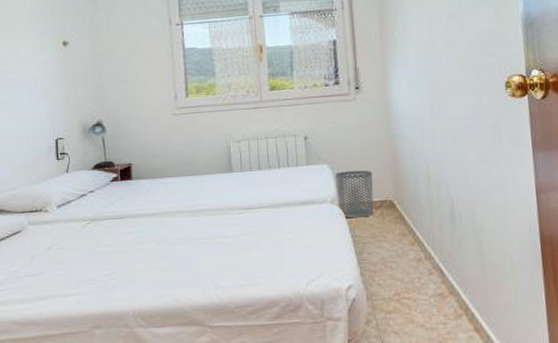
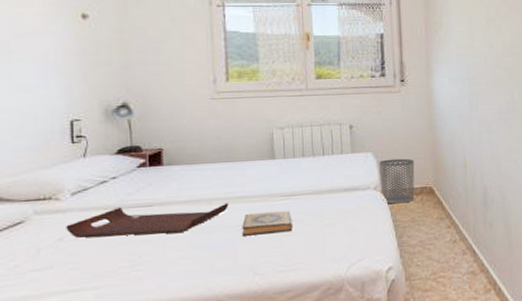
serving tray: none [54,215,191,247] -> present [66,202,228,238]
hardback book: none [203,224,251,249] -> present [242,211,293,236]

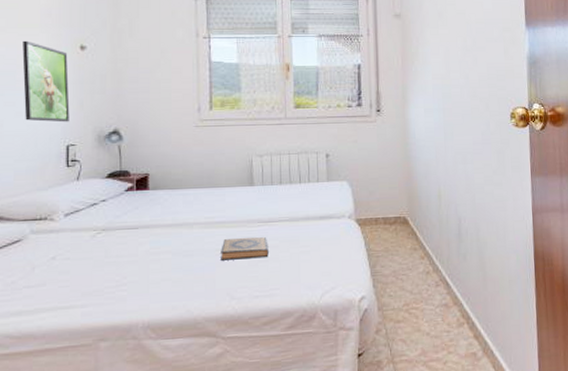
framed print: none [16,8,73,96] -> present [22,40,70,123]
serving tray: present [66,202,228,238] -> none [59,227,208,257]
waste bin: present [379,158,415,204] -> none [354,187,389,233]

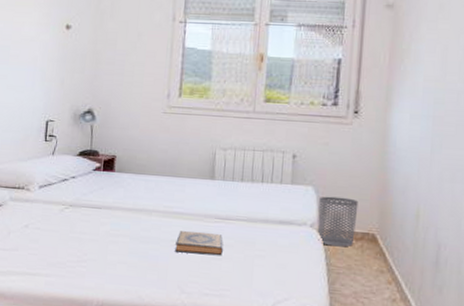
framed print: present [22,40,70,123] -> none [14,18,55,99]
waste bin: none [354,187,389,233] -> present [317,196,359,247]

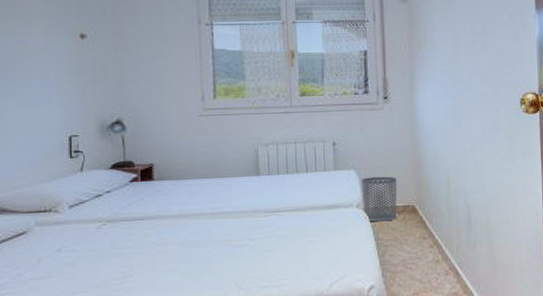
hardback book: present [175,231,223,255] -> none [228,227,276,251]

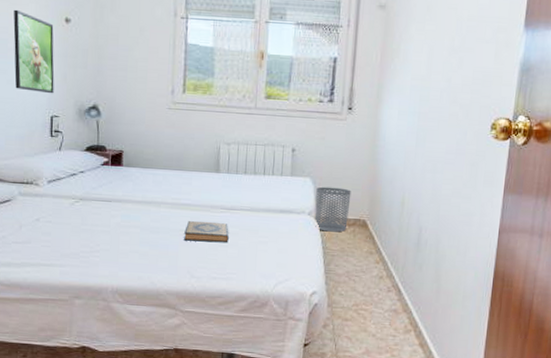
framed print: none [21,29,71,113] -> present [13,9,55,94]
hardback book: none [228,227,276,251] -> present [184,221,229,243]

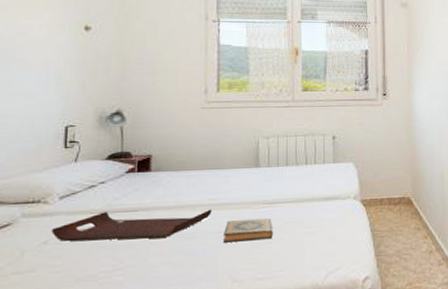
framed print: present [13,9,55,94] -> none [21,20,71,103]
serving tray: none [42,199,175,230] -> present [51,209,212,241]
waste bin: present [315,186,351,232] -> none [360,169,394,214]

